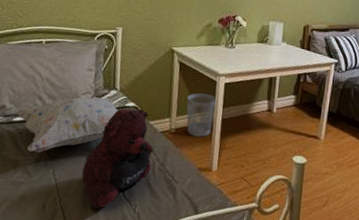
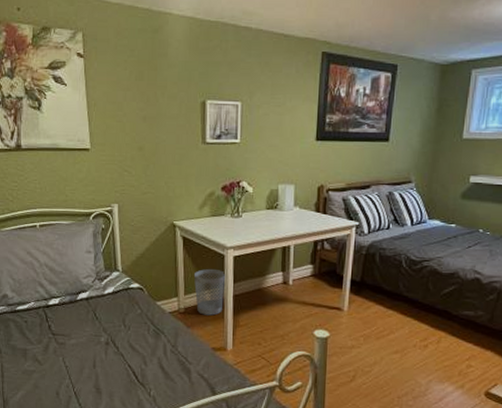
decorative pillow: present [16,97,118,153] -> none [18,279,123,341]
teddy bear: present [82,108,154,209] -> none [92,290,163,394]

